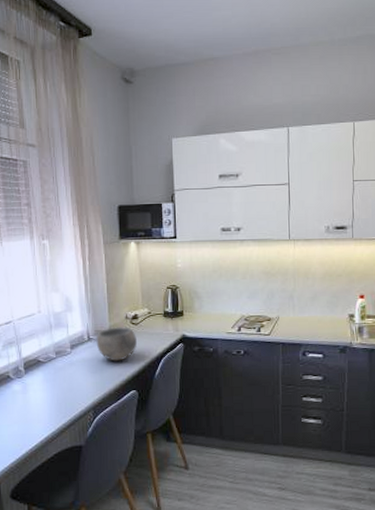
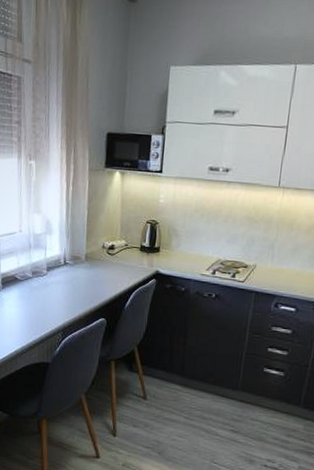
bowl: present [96,327,137,362] -> none [71,255,111,289]

